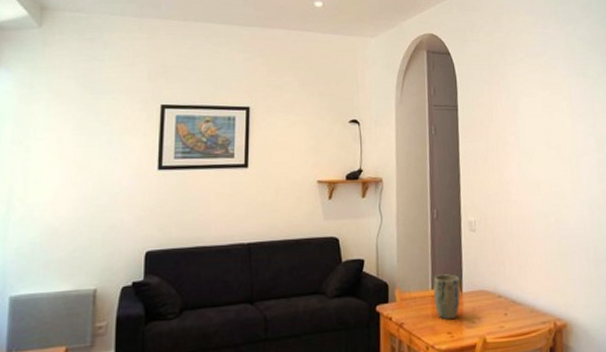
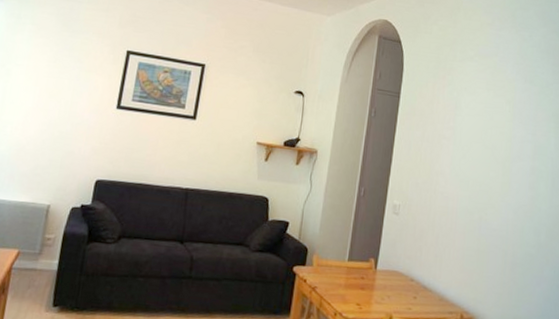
plant pot: present [433,274,461,320] -> none [348,249,377,293]

